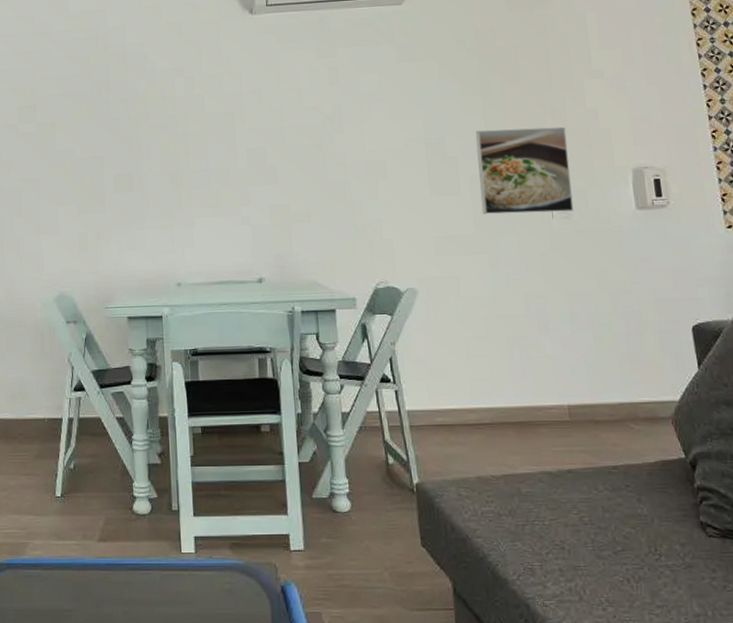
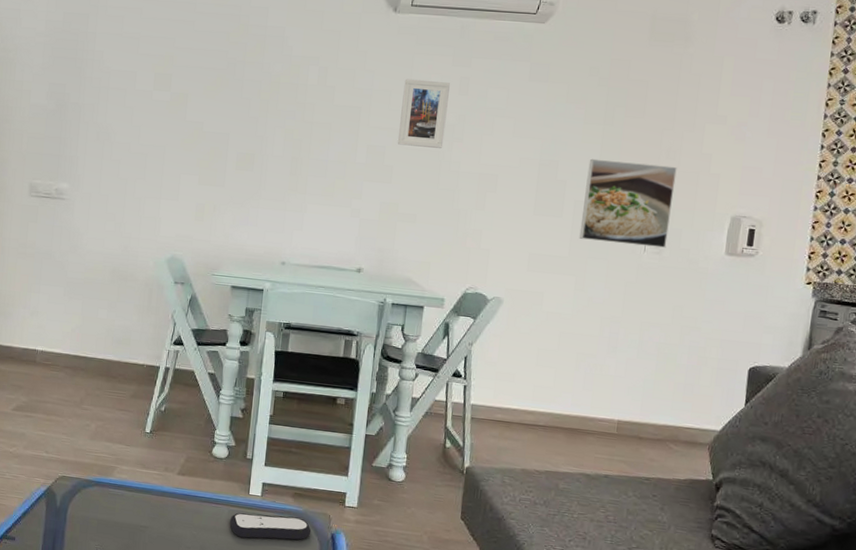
remote control: none [164,572,258,606] -> present [230,513,312,540]
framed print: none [273,75,324,144] -> present [397,78,450,148]

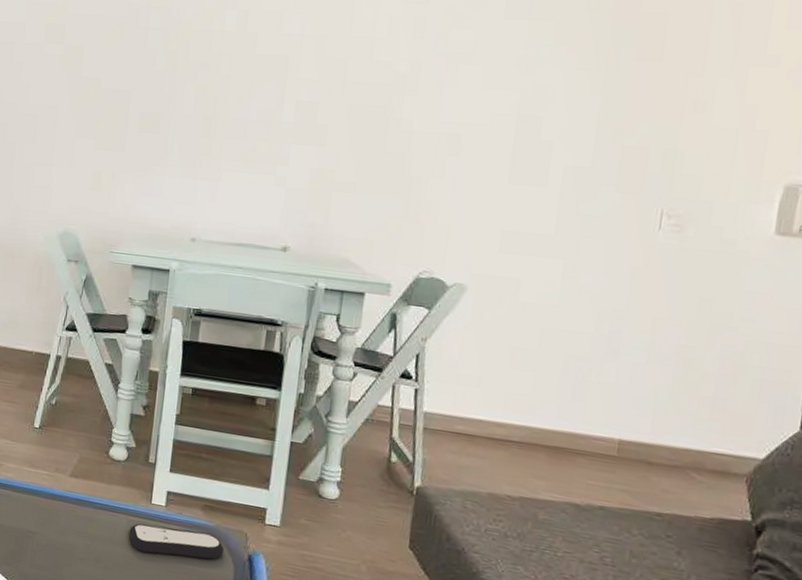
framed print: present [397,78,450,148] -> none [333,20,401,104]
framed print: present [579,158,677,248] -> none [569,113,707,225]

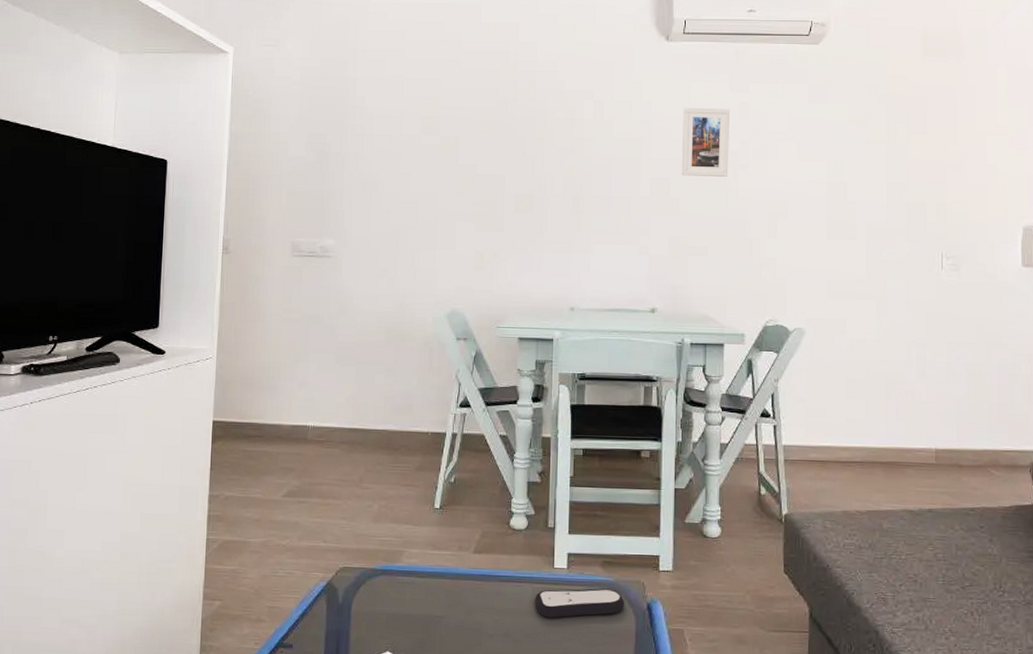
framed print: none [333,20,401,104] -> present [681,107,729,177]

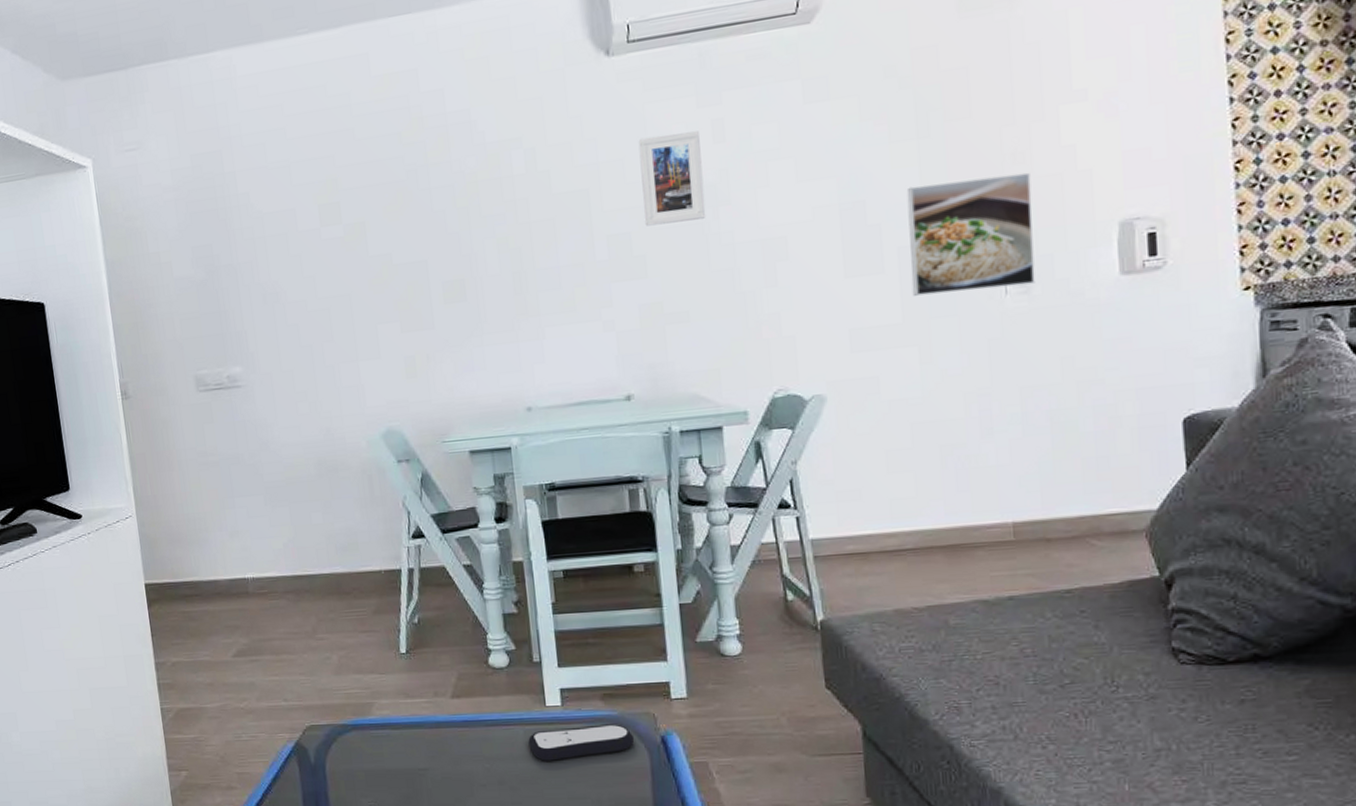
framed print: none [875,177,964,264] -> present [906,172,1035,296]

